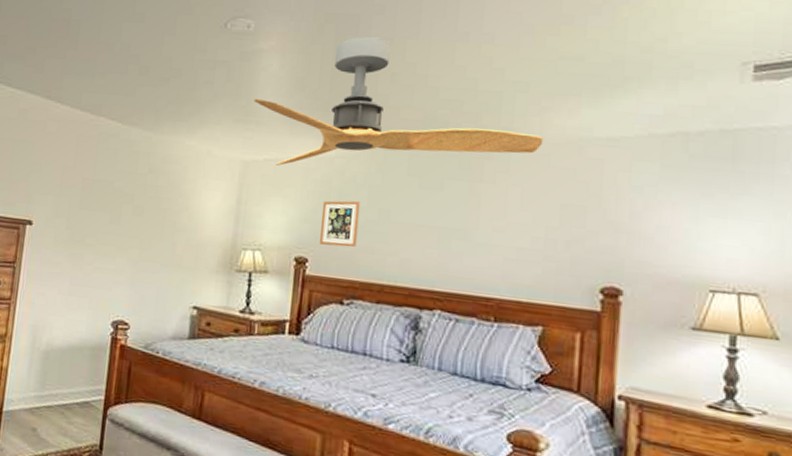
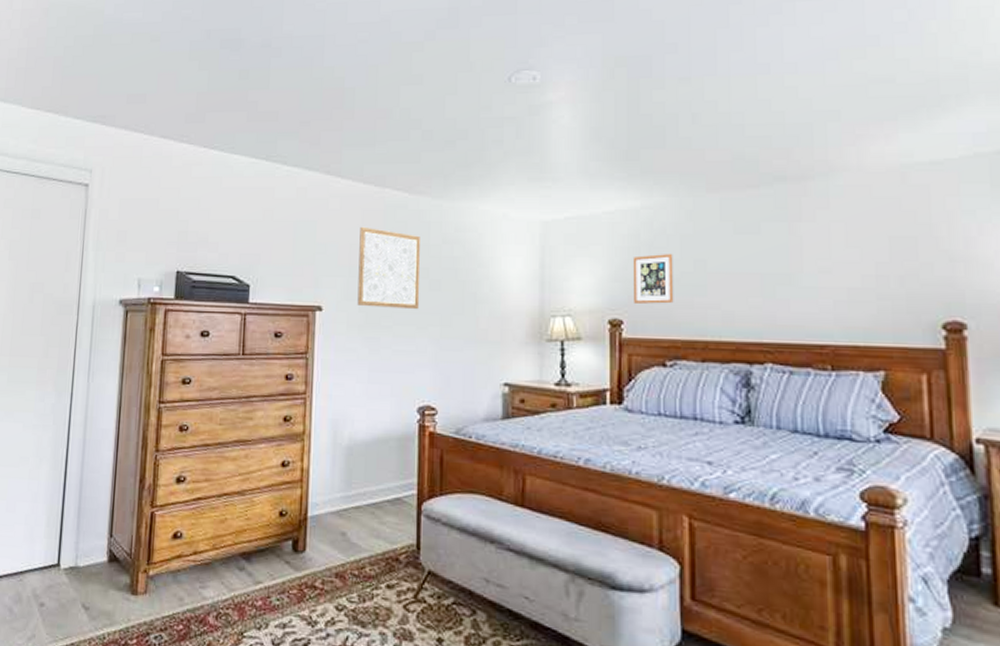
wall art: none [65,150,129,232] -> present [357,226,420,310]
ceiling fan: present [253,36,544,166] -> none [547,77,862,223]

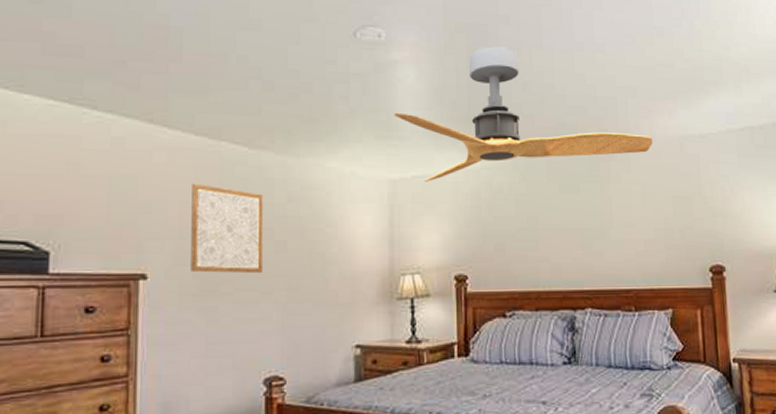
ceiling fan: none [547,77,862,223] -> present [394,46,653,182]
picture frame: present [632,254,674,304] -> none [475,212,511,259]

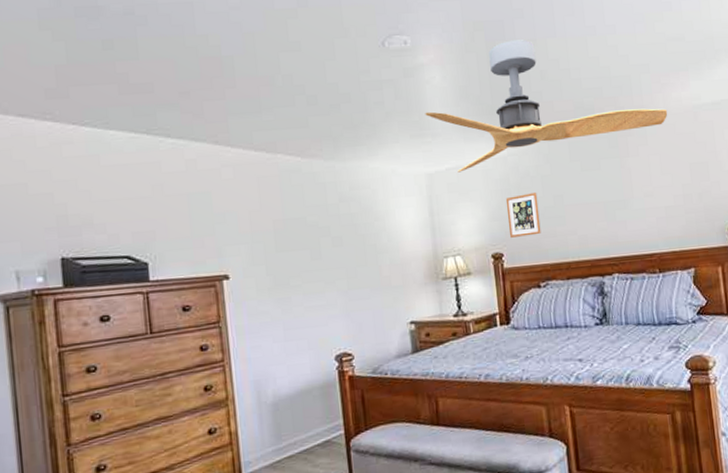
wall art: present [190,183,264,274] -> none [257,193,325,270]
picture frame: none [475,212,511,259] -> present [505,193,541,238]

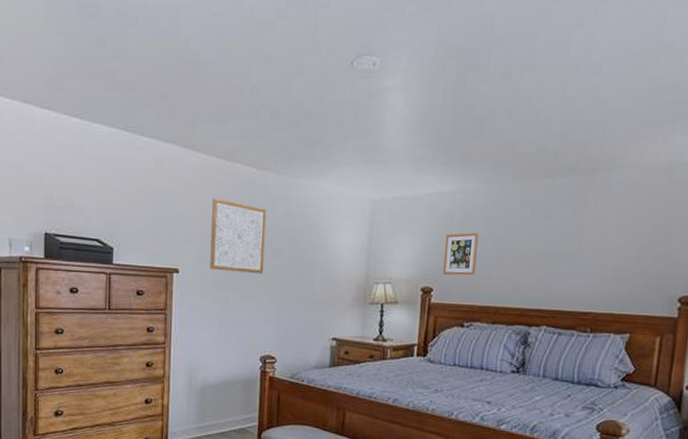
wall art: none [257,193,325,270] -> present [210,198,266,275]
ceiling fan: present [425,39,668,173] -> none [381,71,640,203]

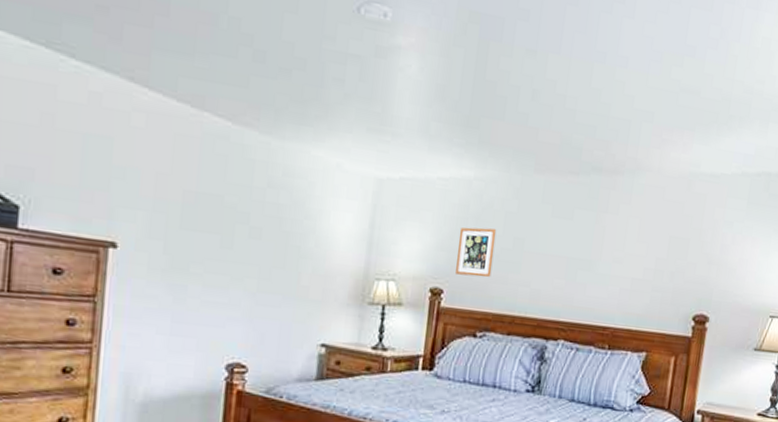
wall art: present [210,198,266,275] -> none [161,153,242,259]

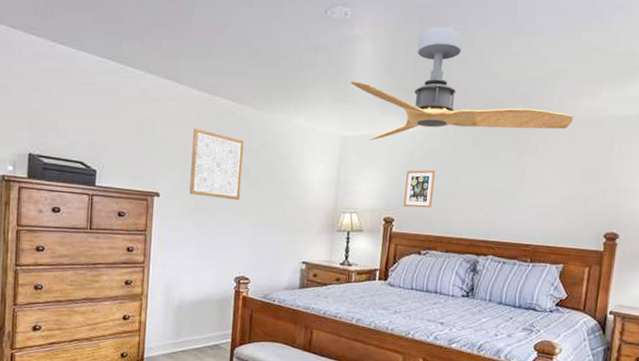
wall art: none [161,153,242,259] -> present [189,127,244,201]
ceiling fan: none [389,44,661,186] -> present [350,26,574,141]

